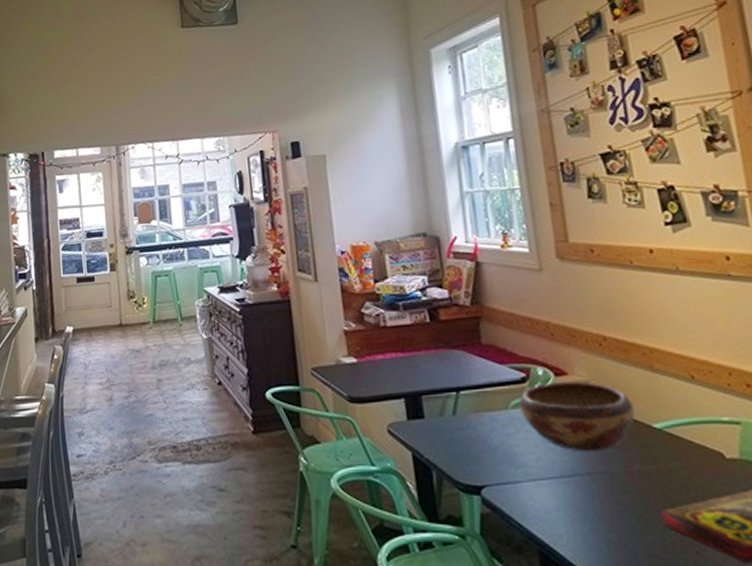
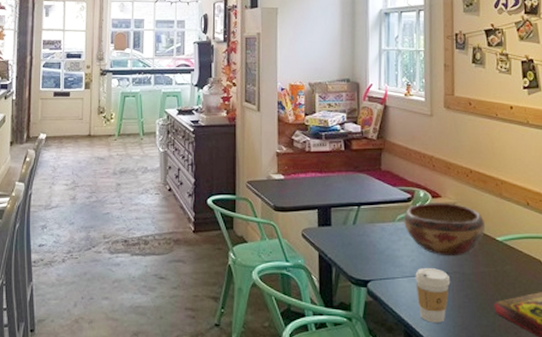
coffee cup: none [544,468,596,540] -> present [415,268,451,323]

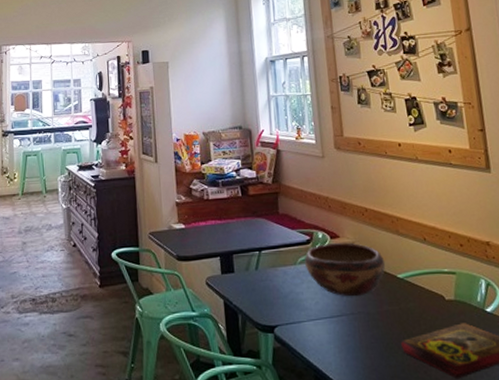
coffee cup: present [415,268,451,323] -> none [320,310,356,366]

